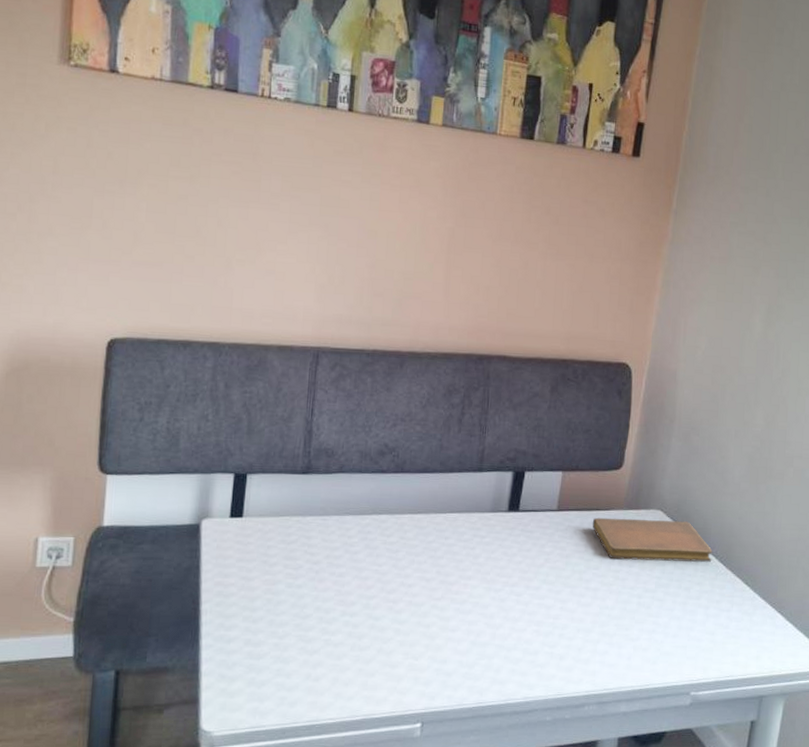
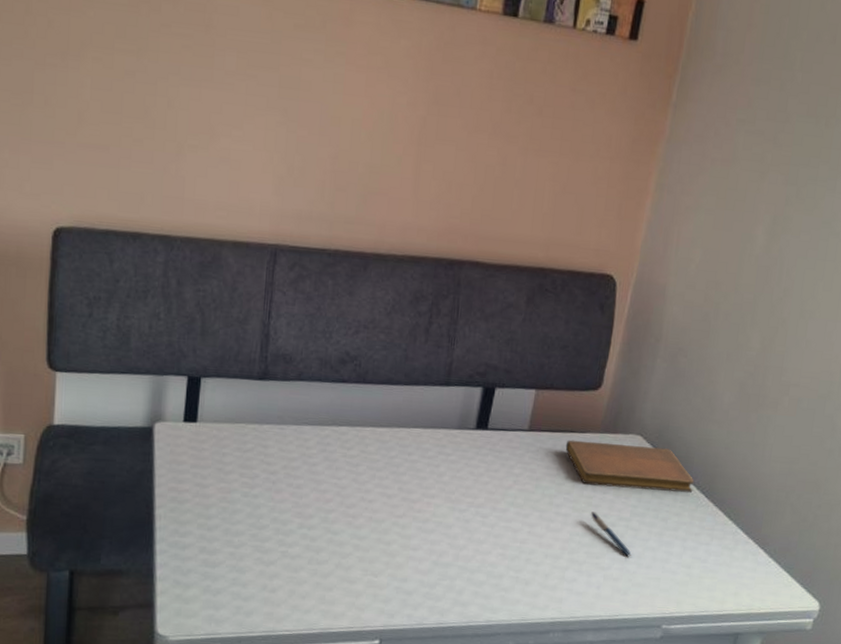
pen: none [619,585,658,627] -> present [591,512,631,557]

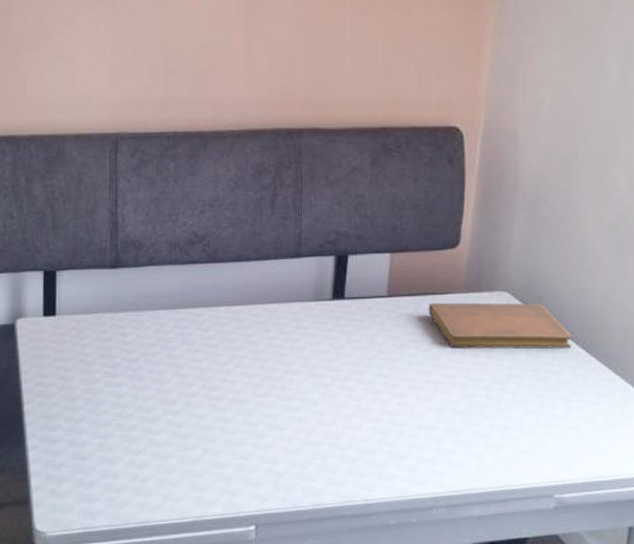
pen: present [591,512,631,557] -> none [463,377,512,423]

